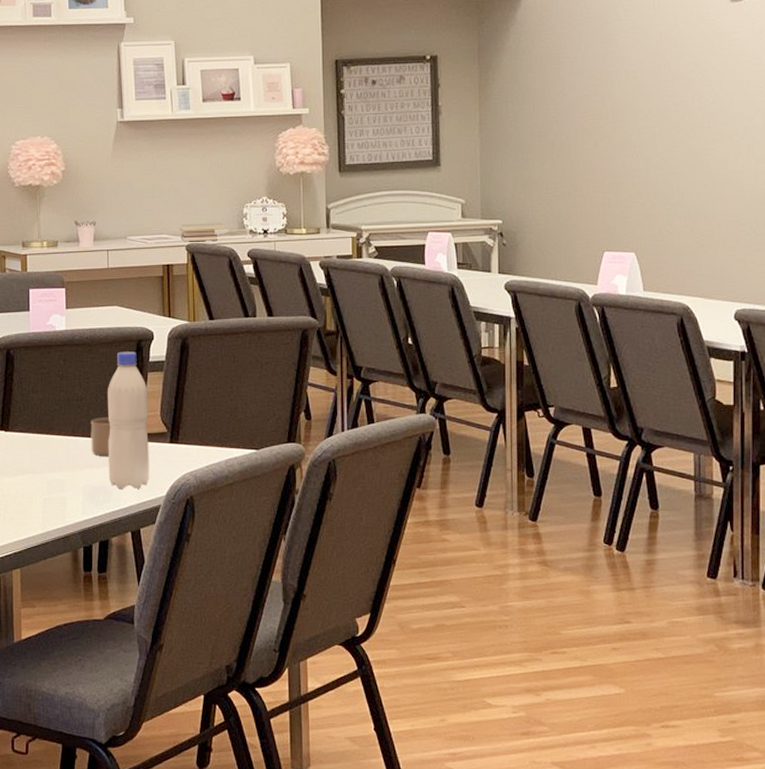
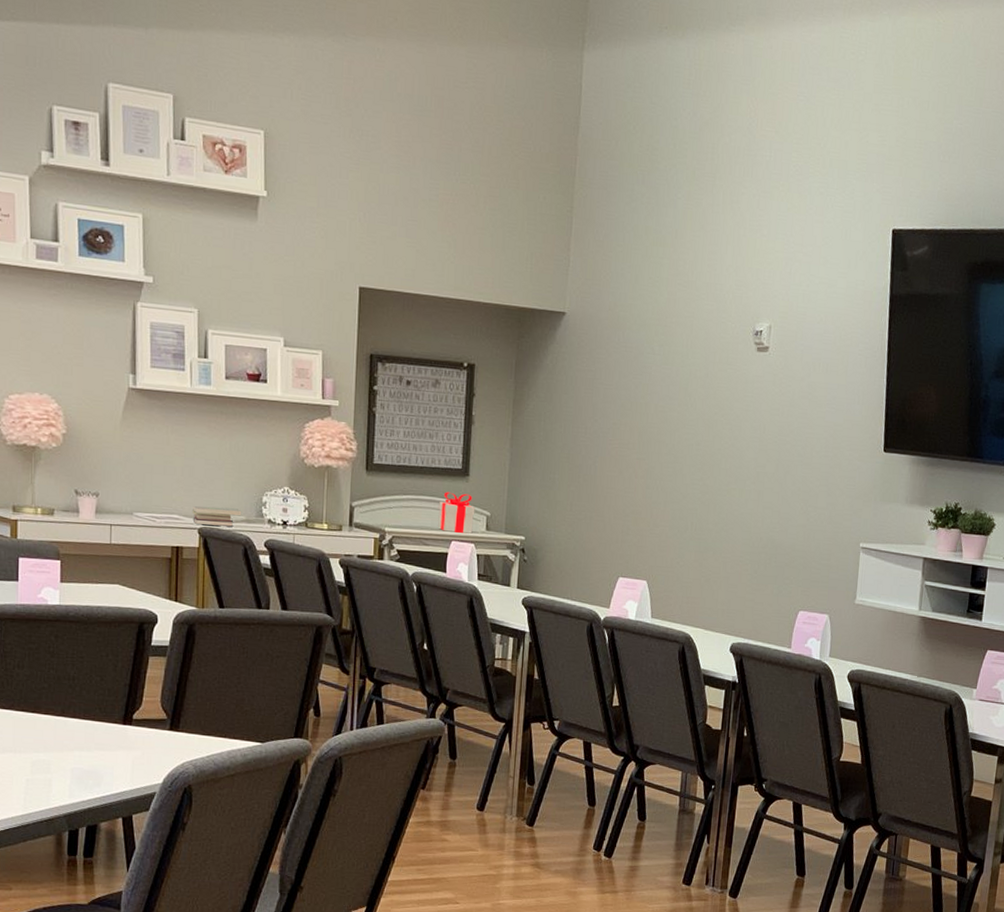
mug: present [90,417,111,456] -> none [82,699,105,740]
water bottle: present [107,351,150,489] -> none [100,632,148,775]
gift box: none [413,183,449,223] -> present [438,492,475,534]

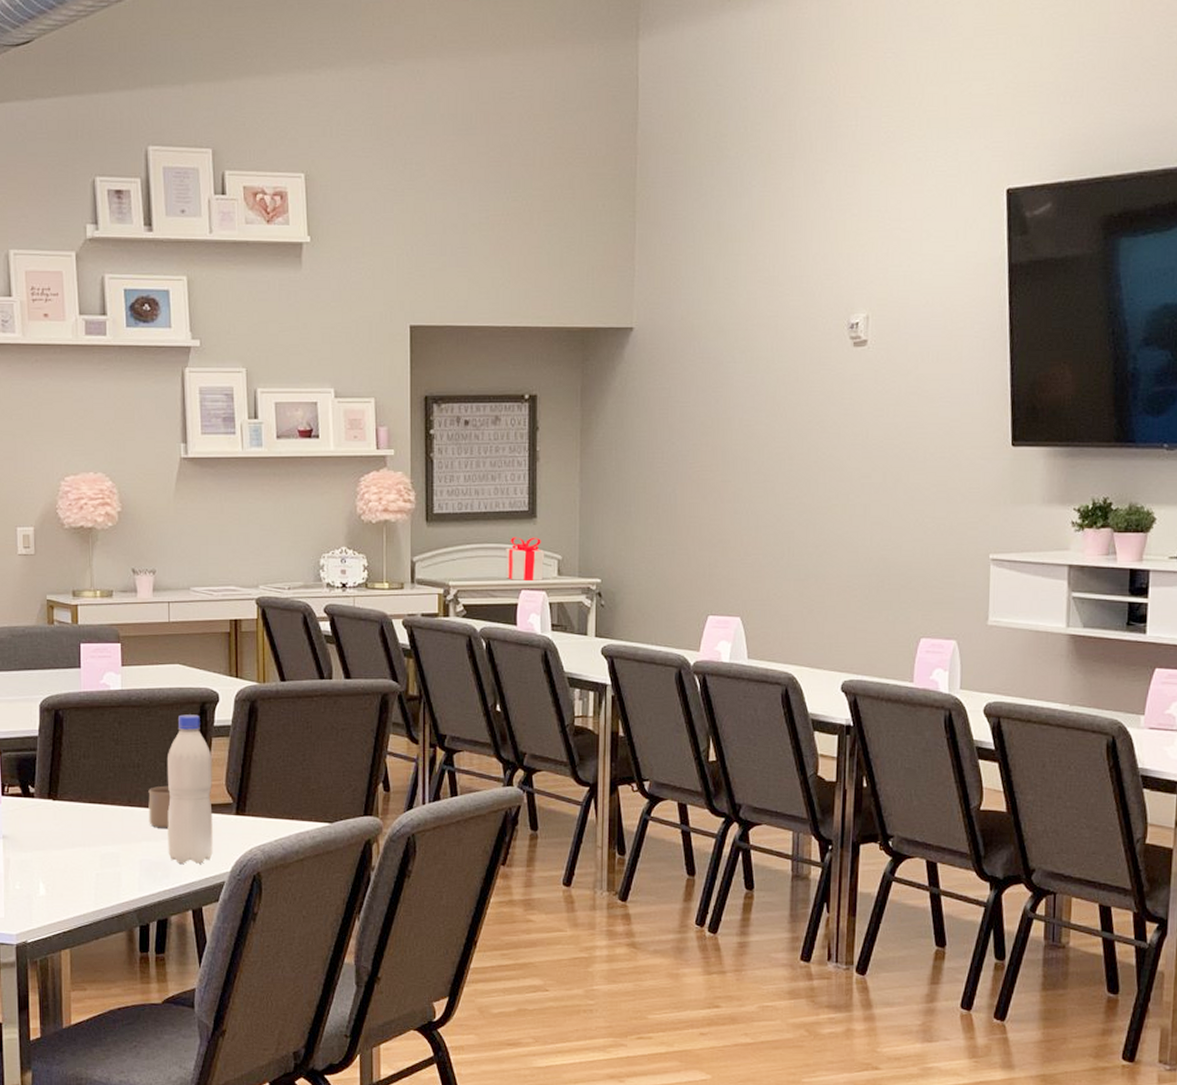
mug: none [82,699,105,740] -> present [148,785,171,828]
water bottle: none [100,632,148,775] -> present [167,714,213,864]
books: present [191,505,242,527] -> none [248,574,300,595]

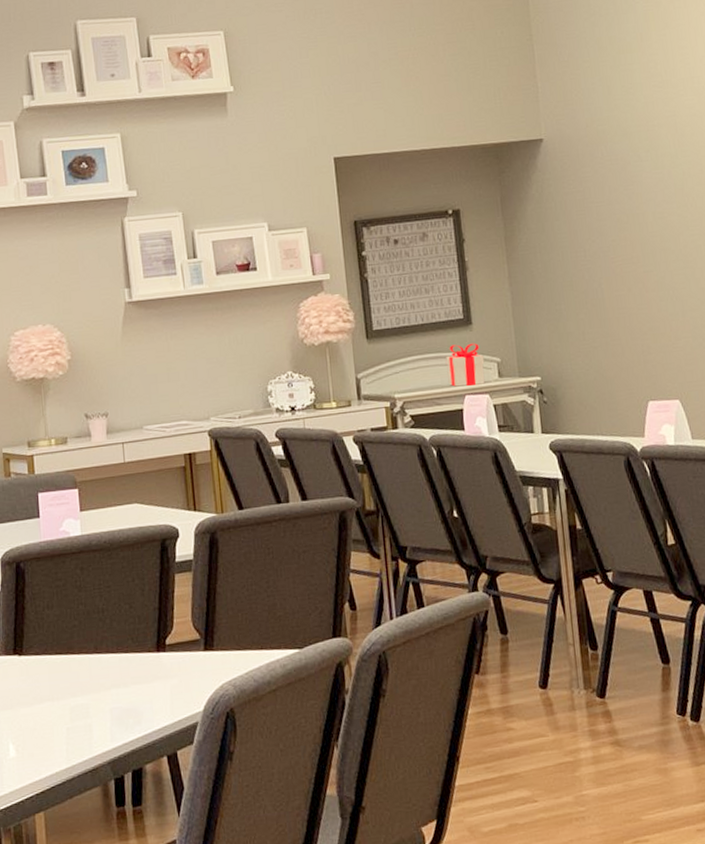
mug: present [148,785,171,828] -> none [114,628,138,673]
water bottle: present [167,714,213,864] -> none [131,552,184,708]

